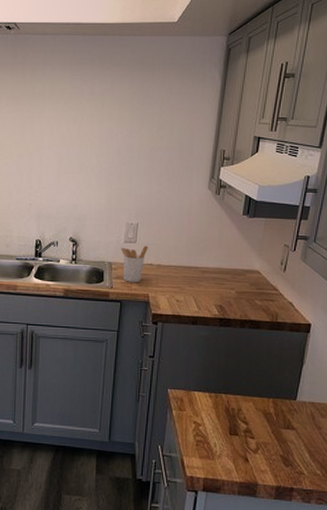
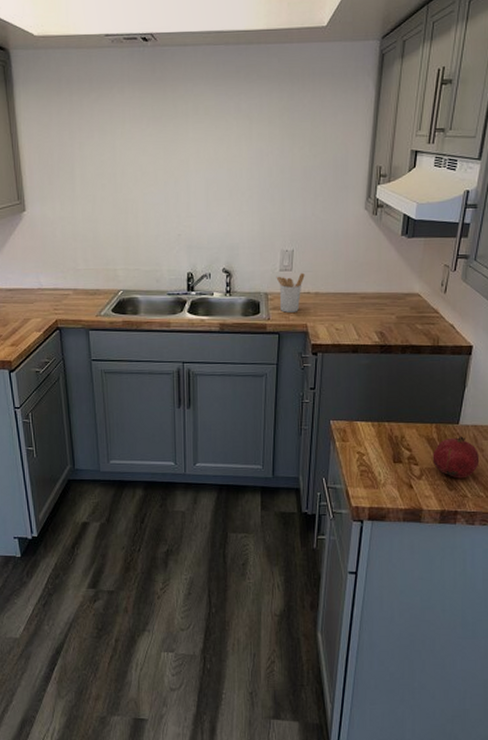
fruit: none [269,412,317,455] -> present [432,436,480,479]

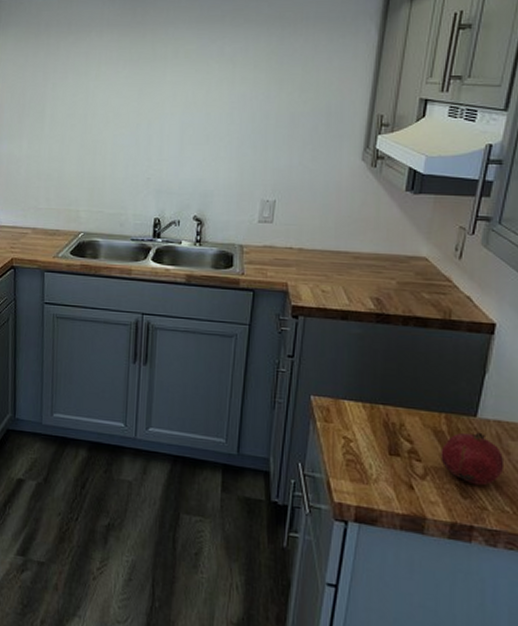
utensil holder: present [276,272,305,313] -> none [254,225,287,269]

